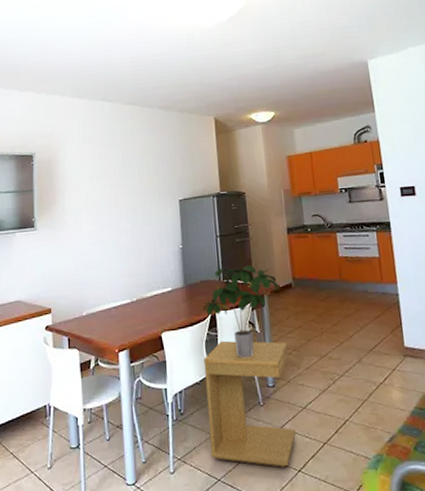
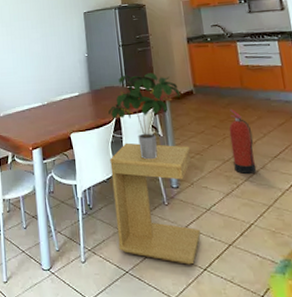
fire extinguisher: none [326,302,353,369] -> present [229,109,257,174]

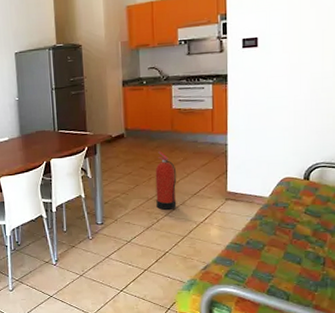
potted plant: present [108,73,181,160] -> none [39,116,112,200]
side table: present [110,142,201,265] -> none [39,185,120,288]

